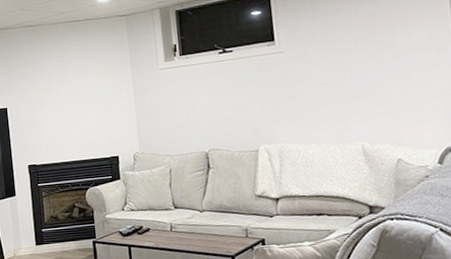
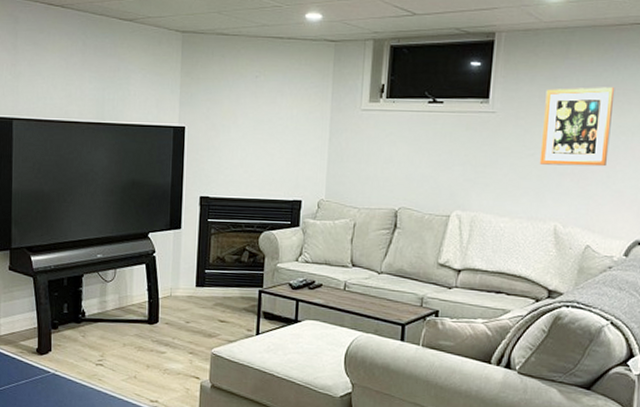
wall art: none [327,12,401,92] -> present [539,87,615,167]

